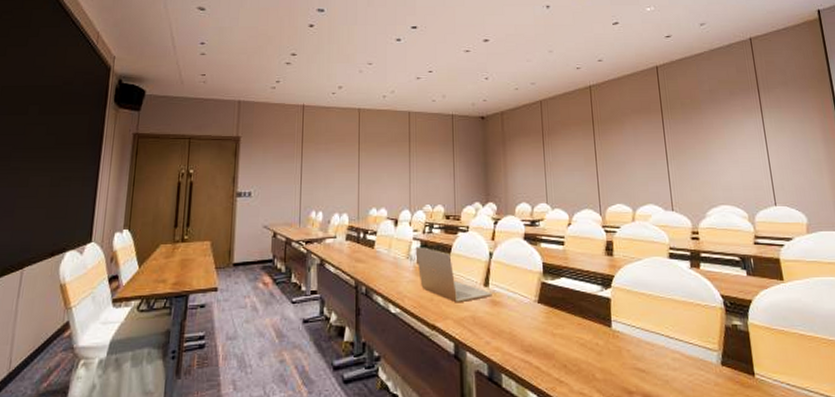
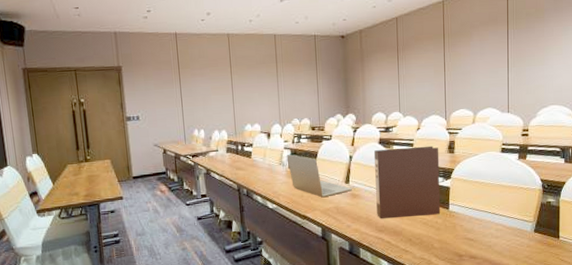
binder: none [519,245,602,336] -> present [374,146,441,219]

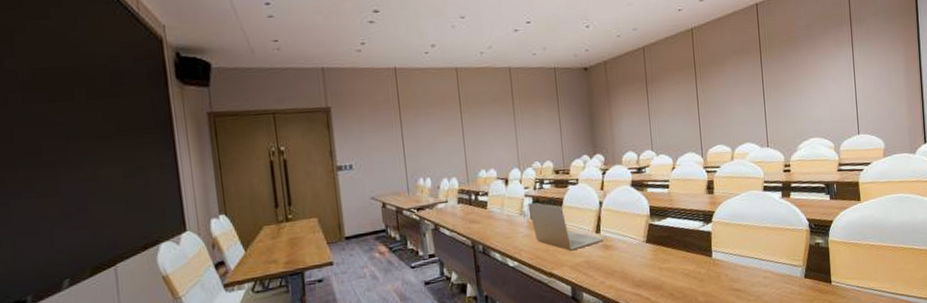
binder: present [374,146,441,219] -> none [627,186,703,272]

